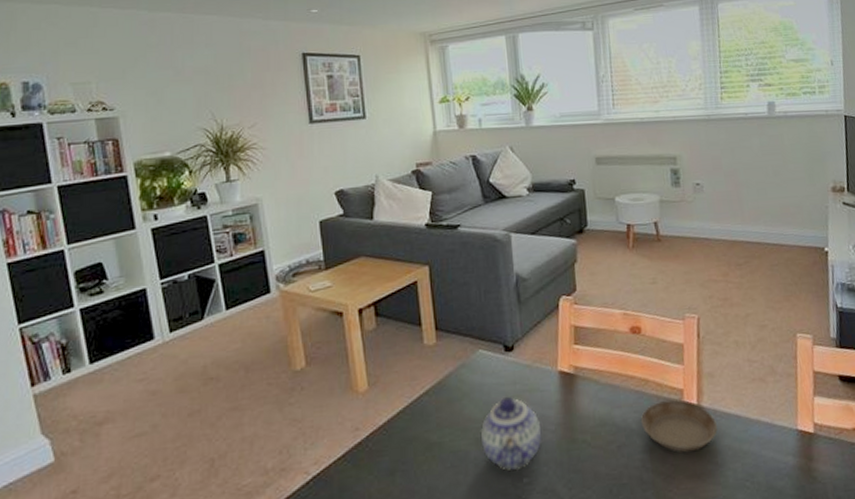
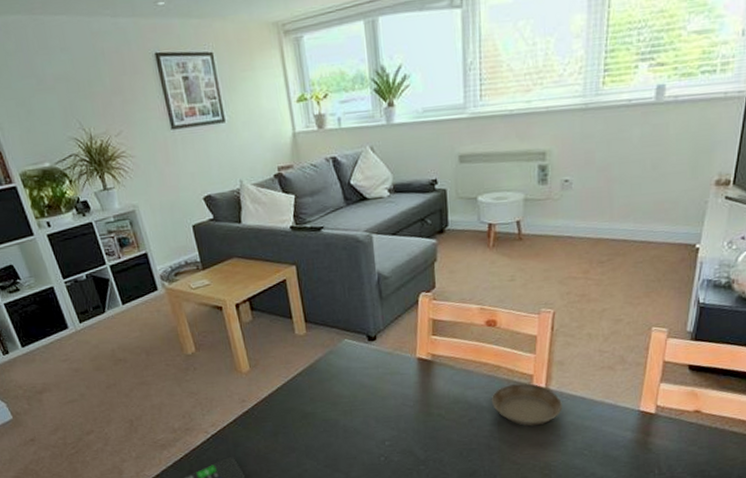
teapot: present [480,396,543,471] -> none [347,377,402,436]

